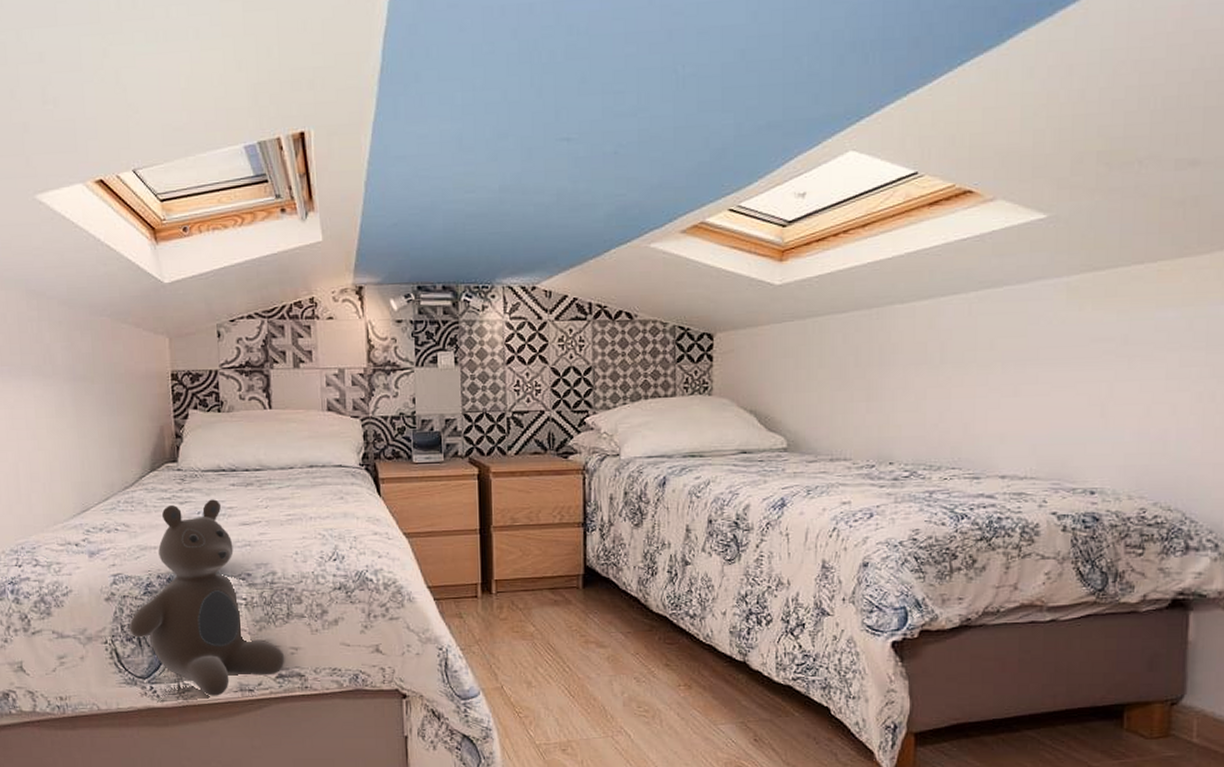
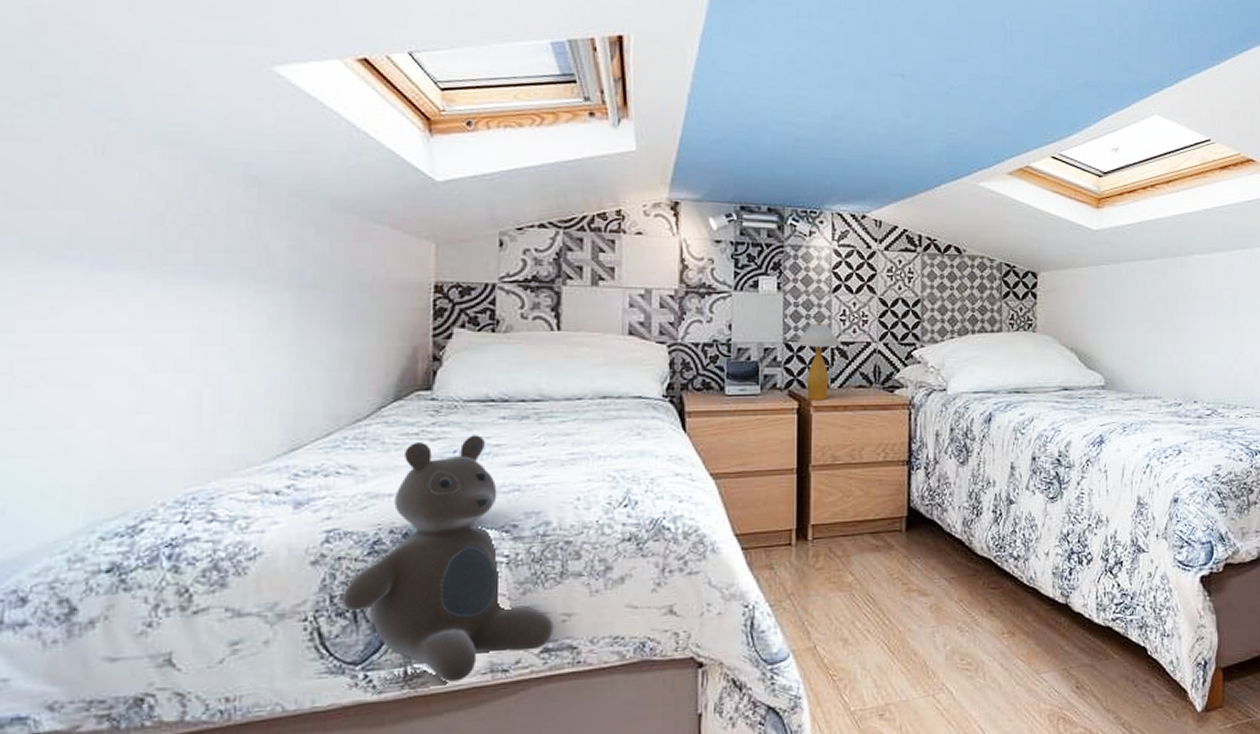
table lamp: none [474,389,516,468] -> present [796,318,841,401]

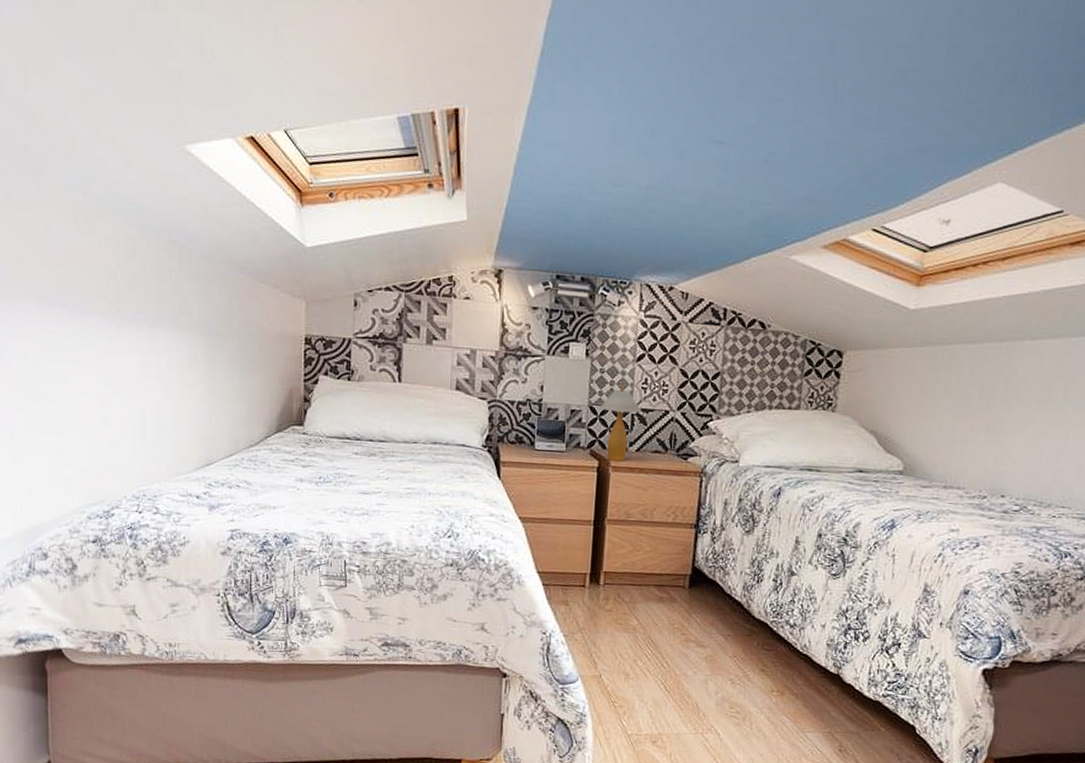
teddy bear: present [342,435,554,682] -> none [242,465,392,658]

